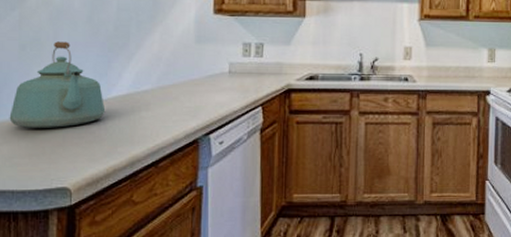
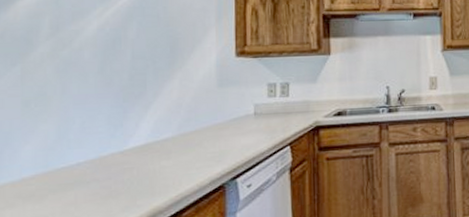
kettle: present [9,41,106,128] -> none [12,94,122,189]

